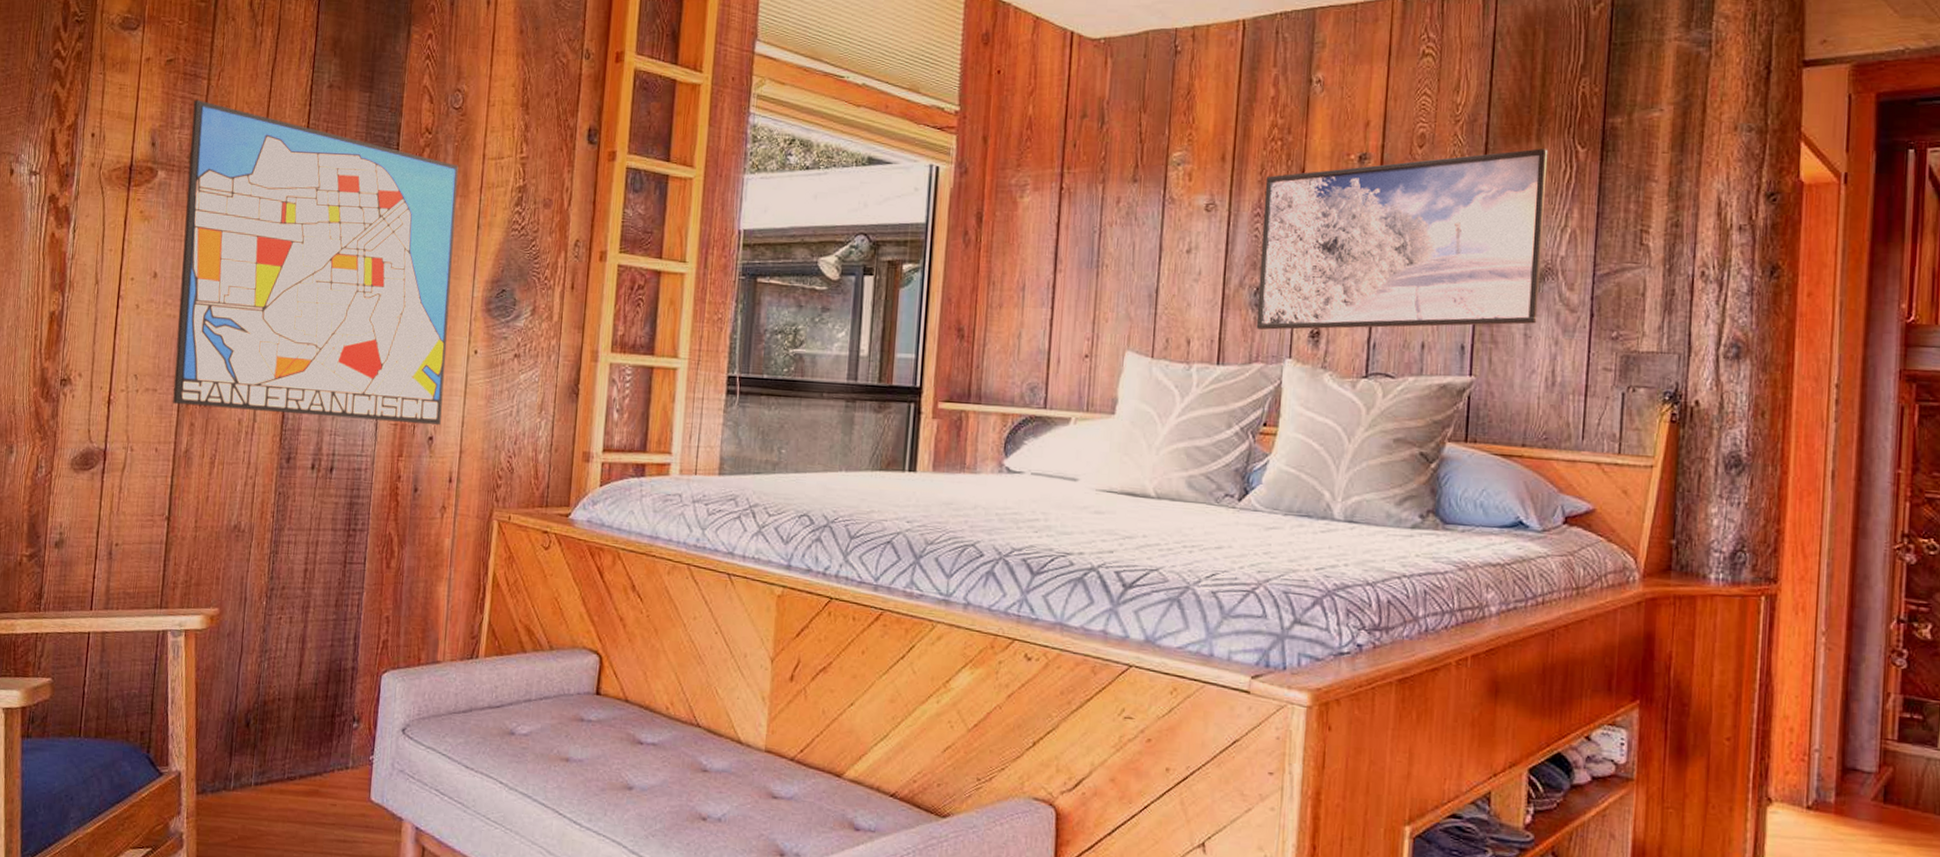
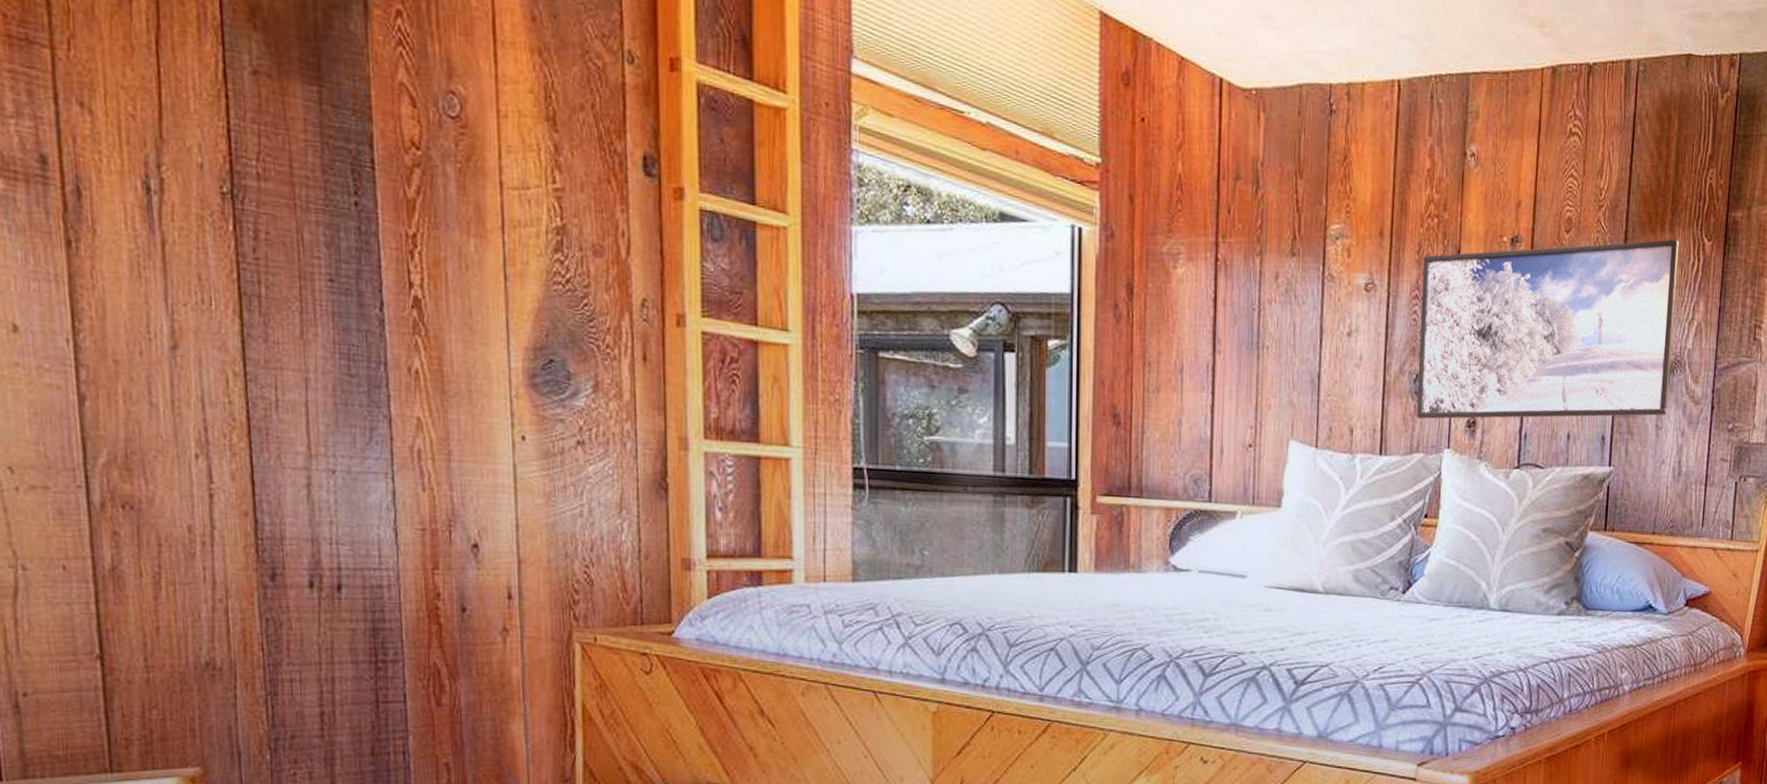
wall art: present [173,99,458,426] -> none [32,76,486,530]

